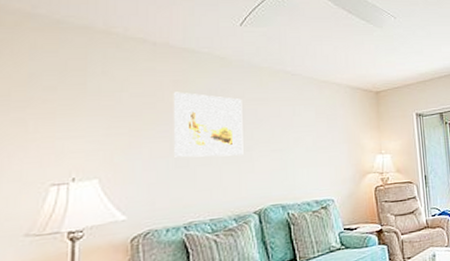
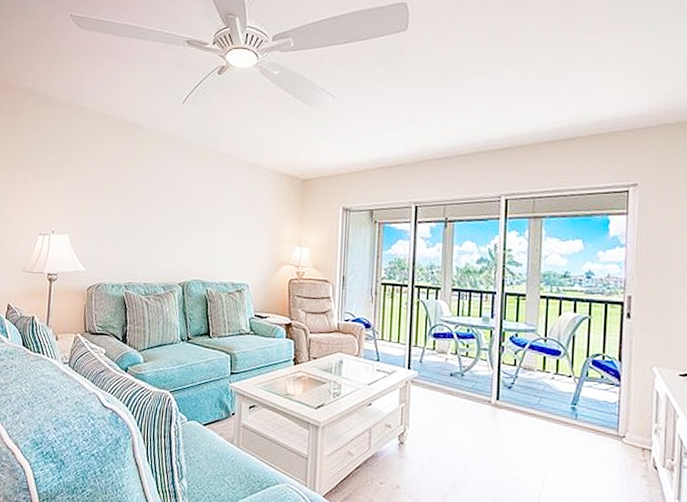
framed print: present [173,92,243,158] -> none [122,165,178,229]

